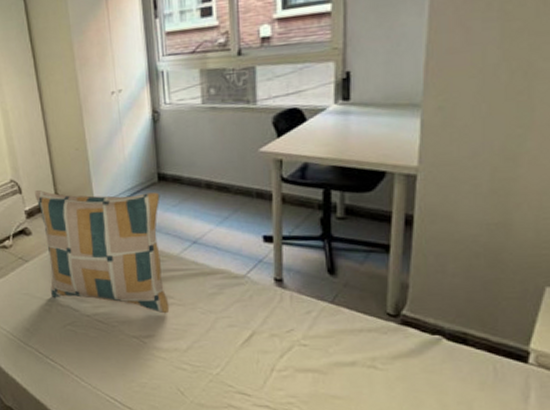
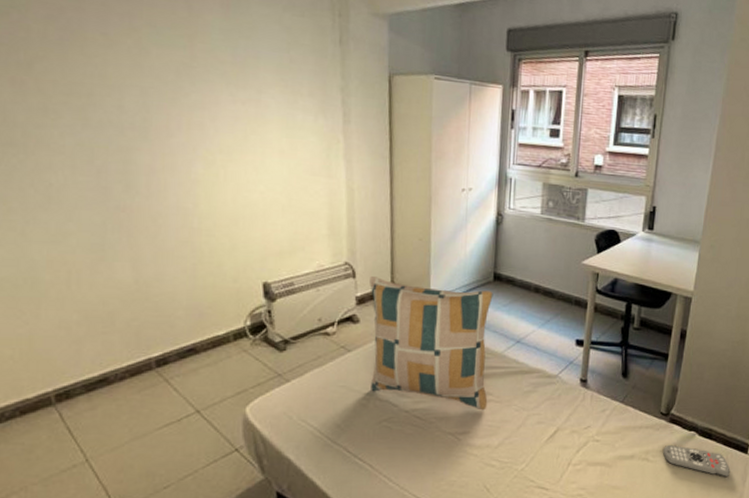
remote control: none [396,350,502,392] -> present [663,444,730,478]

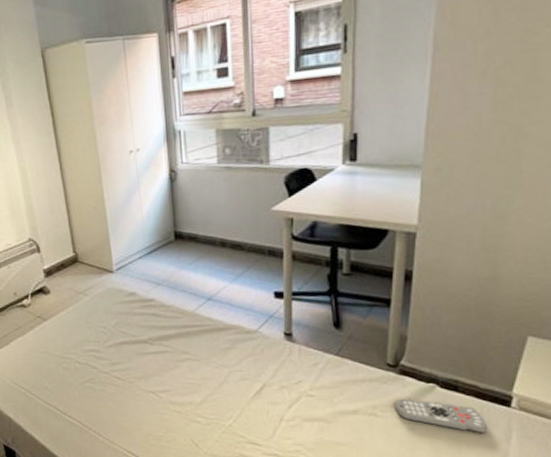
pillow: present [369,277,494,411] -> none [53,249,185,369]

